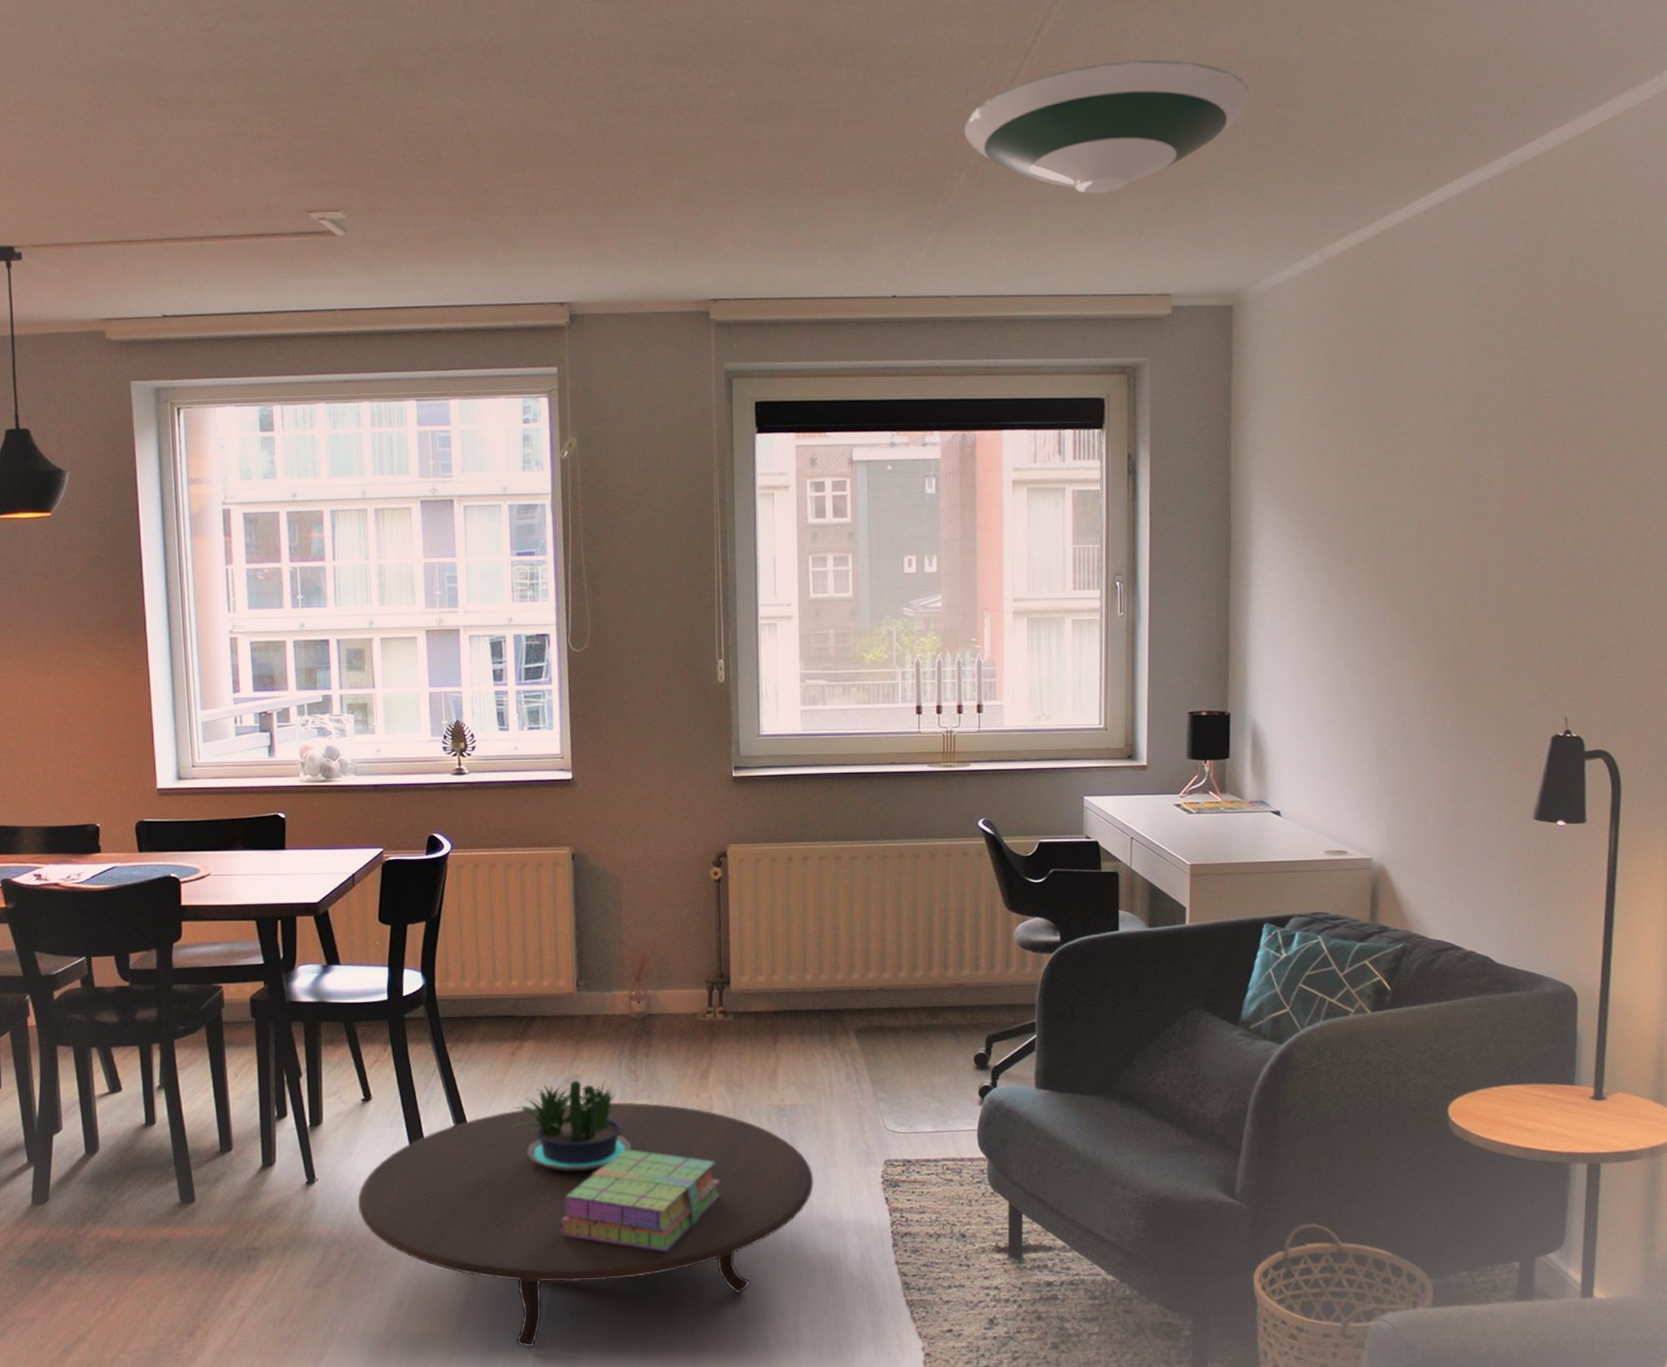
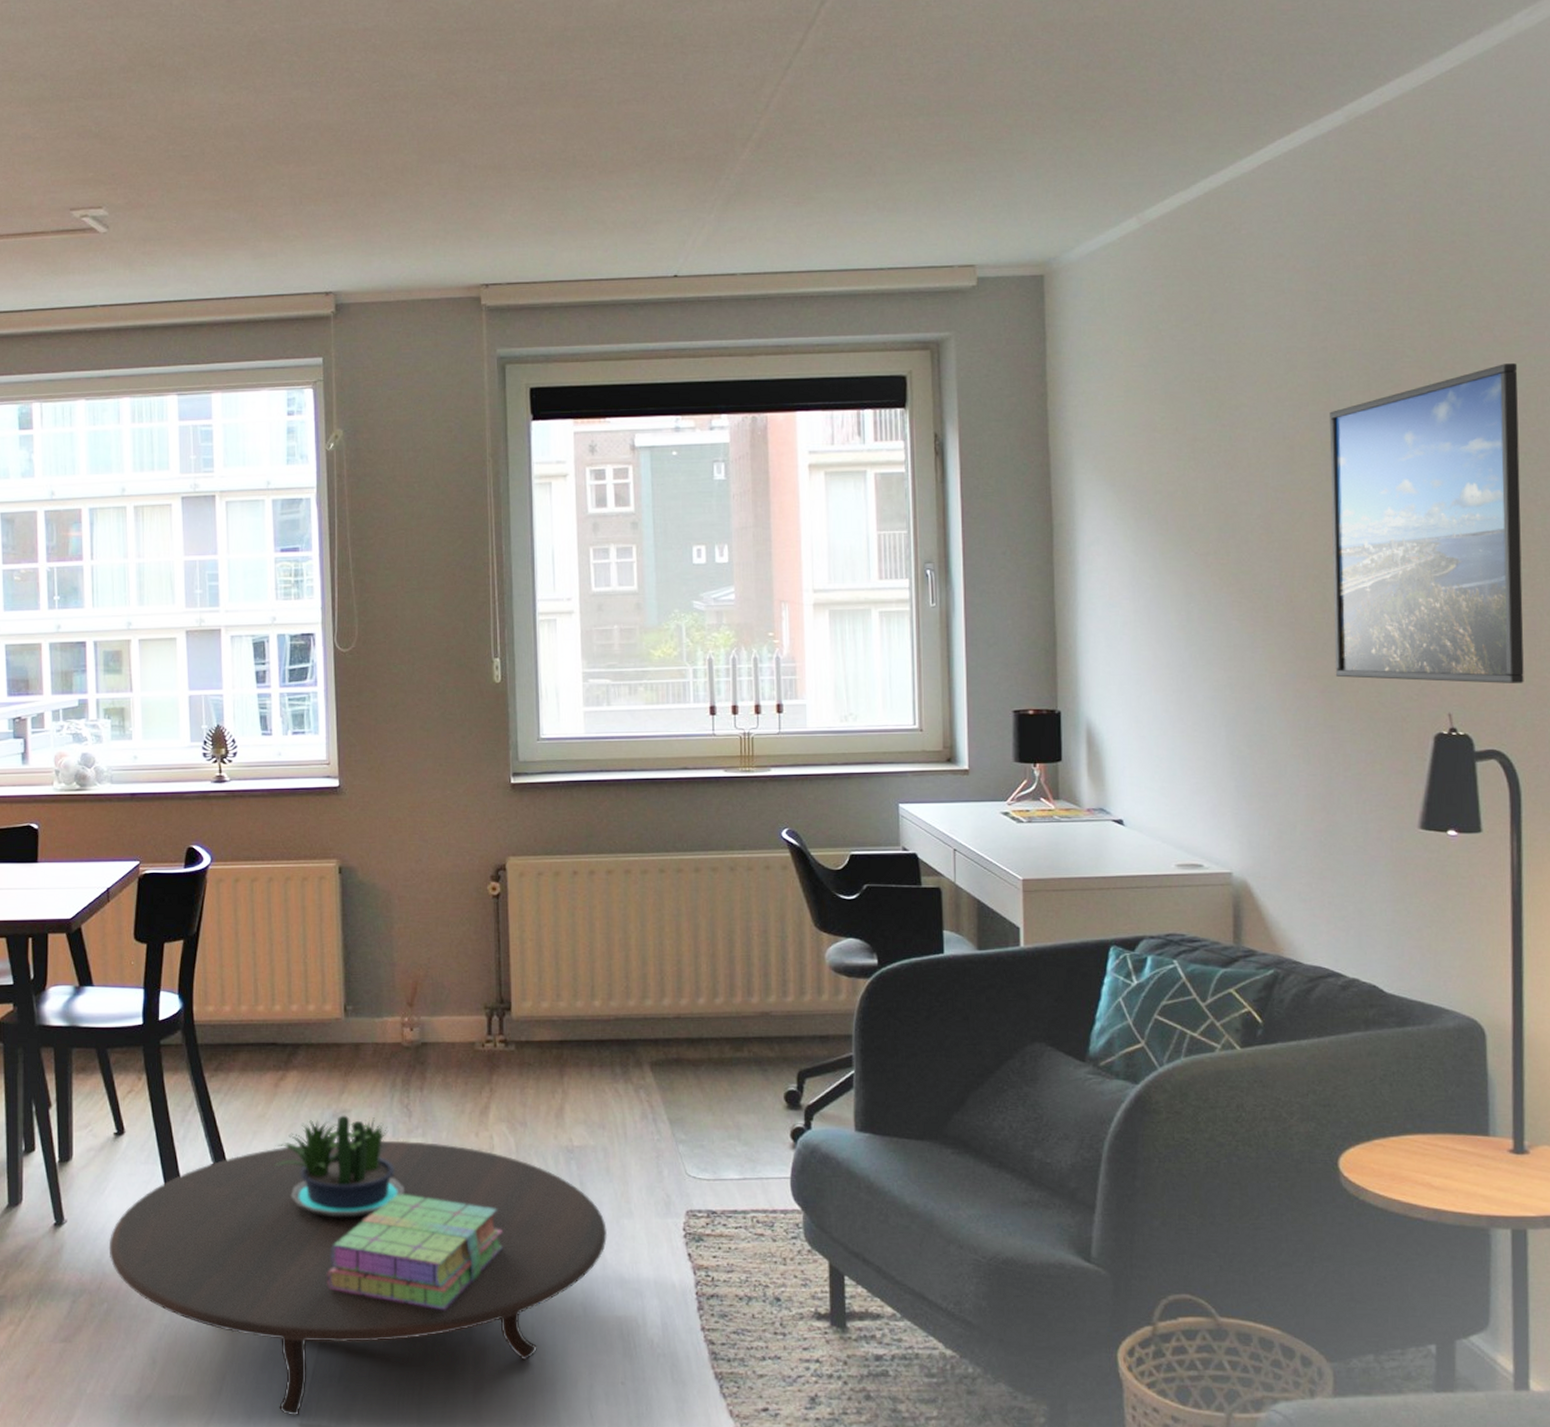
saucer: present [963,59,1250,194] -> none [745,25,1053,165]
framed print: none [1470,400,1645,691] -> present [1330,363,1524,683]

